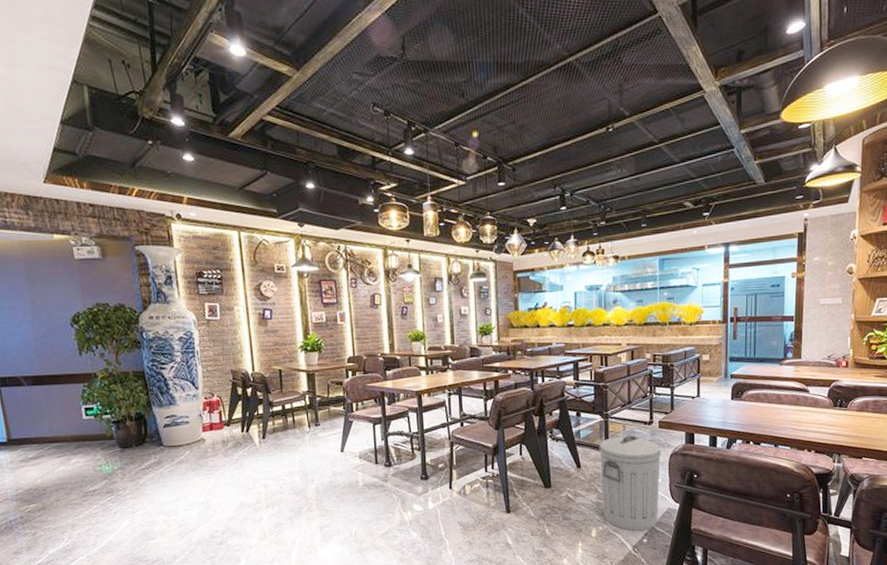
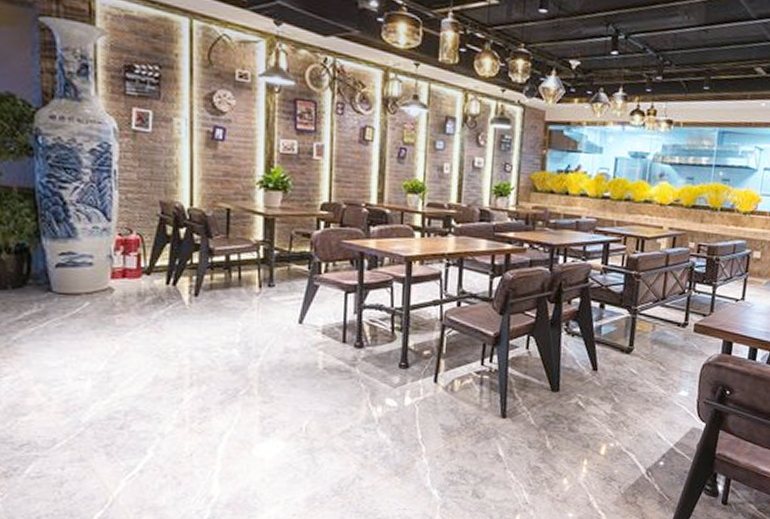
trash can: present [599,435,662,531] -> none [617,337,694,451]

